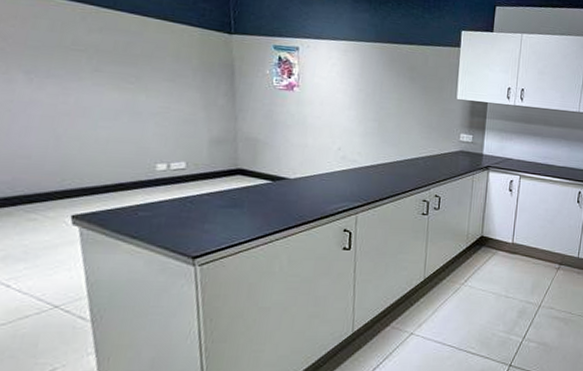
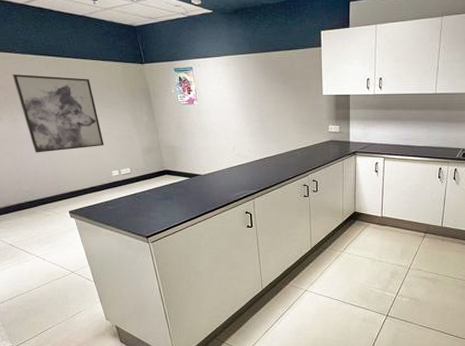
wall art: none [21,19,153,130] -> present [12,74,104,153]

